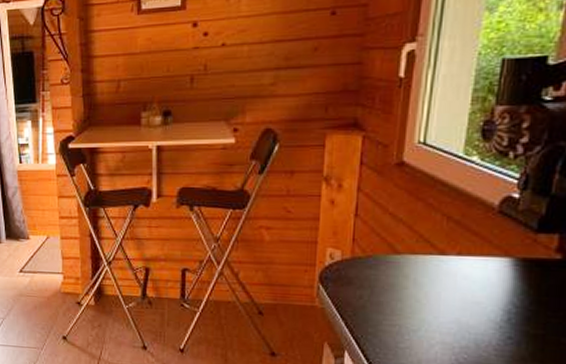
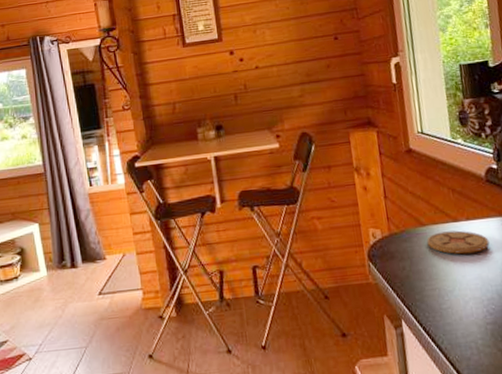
coaster: none [398,264,482,294] -> present [427,230,490,255]

